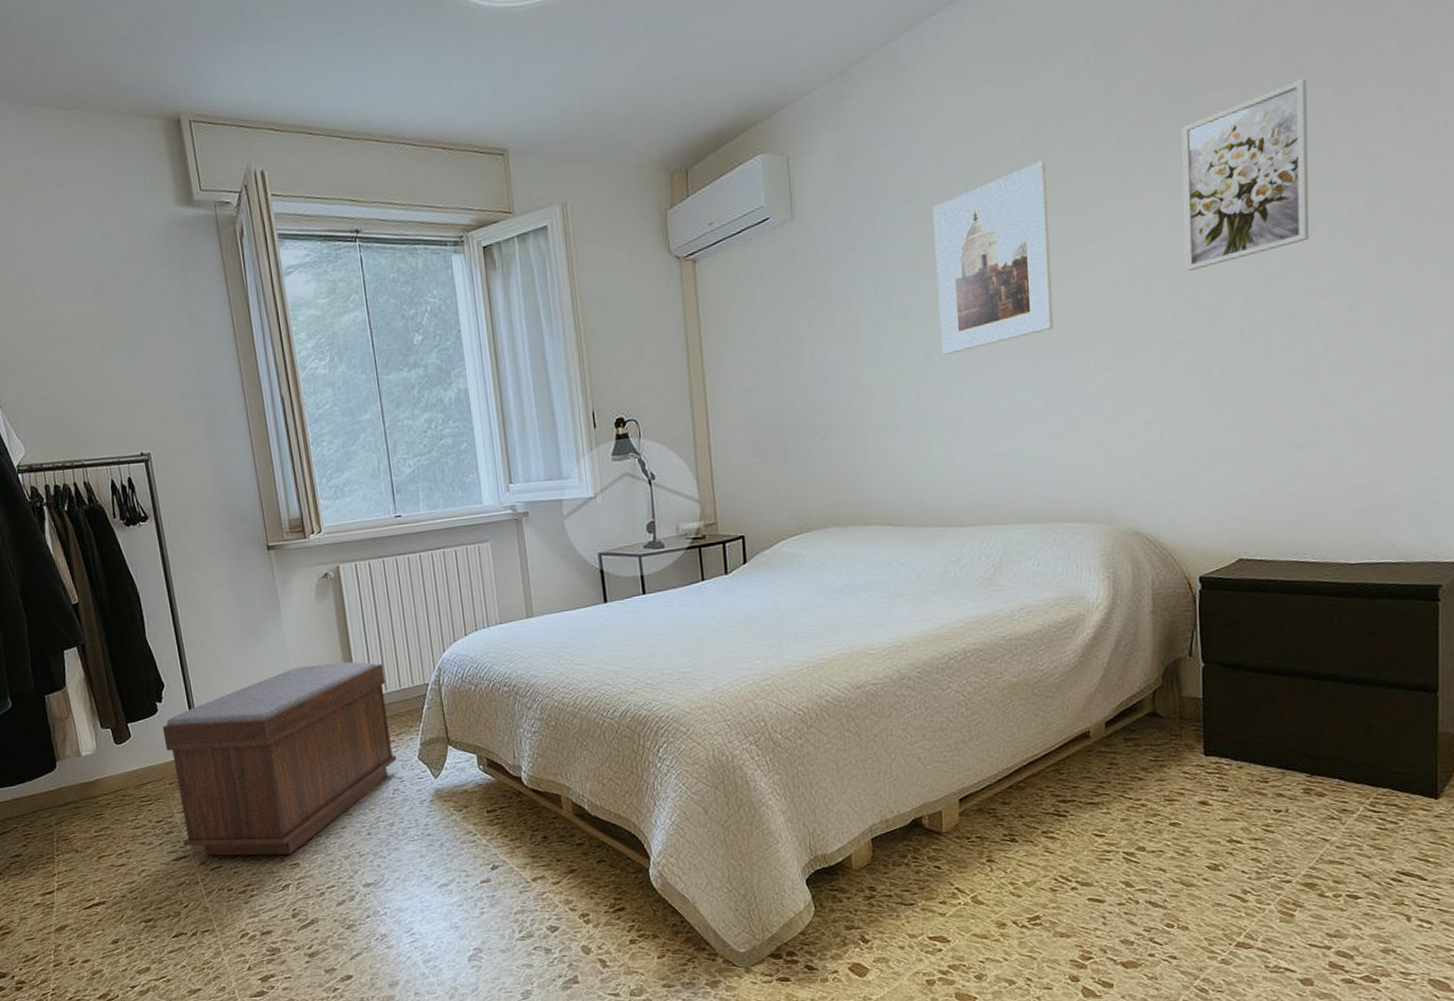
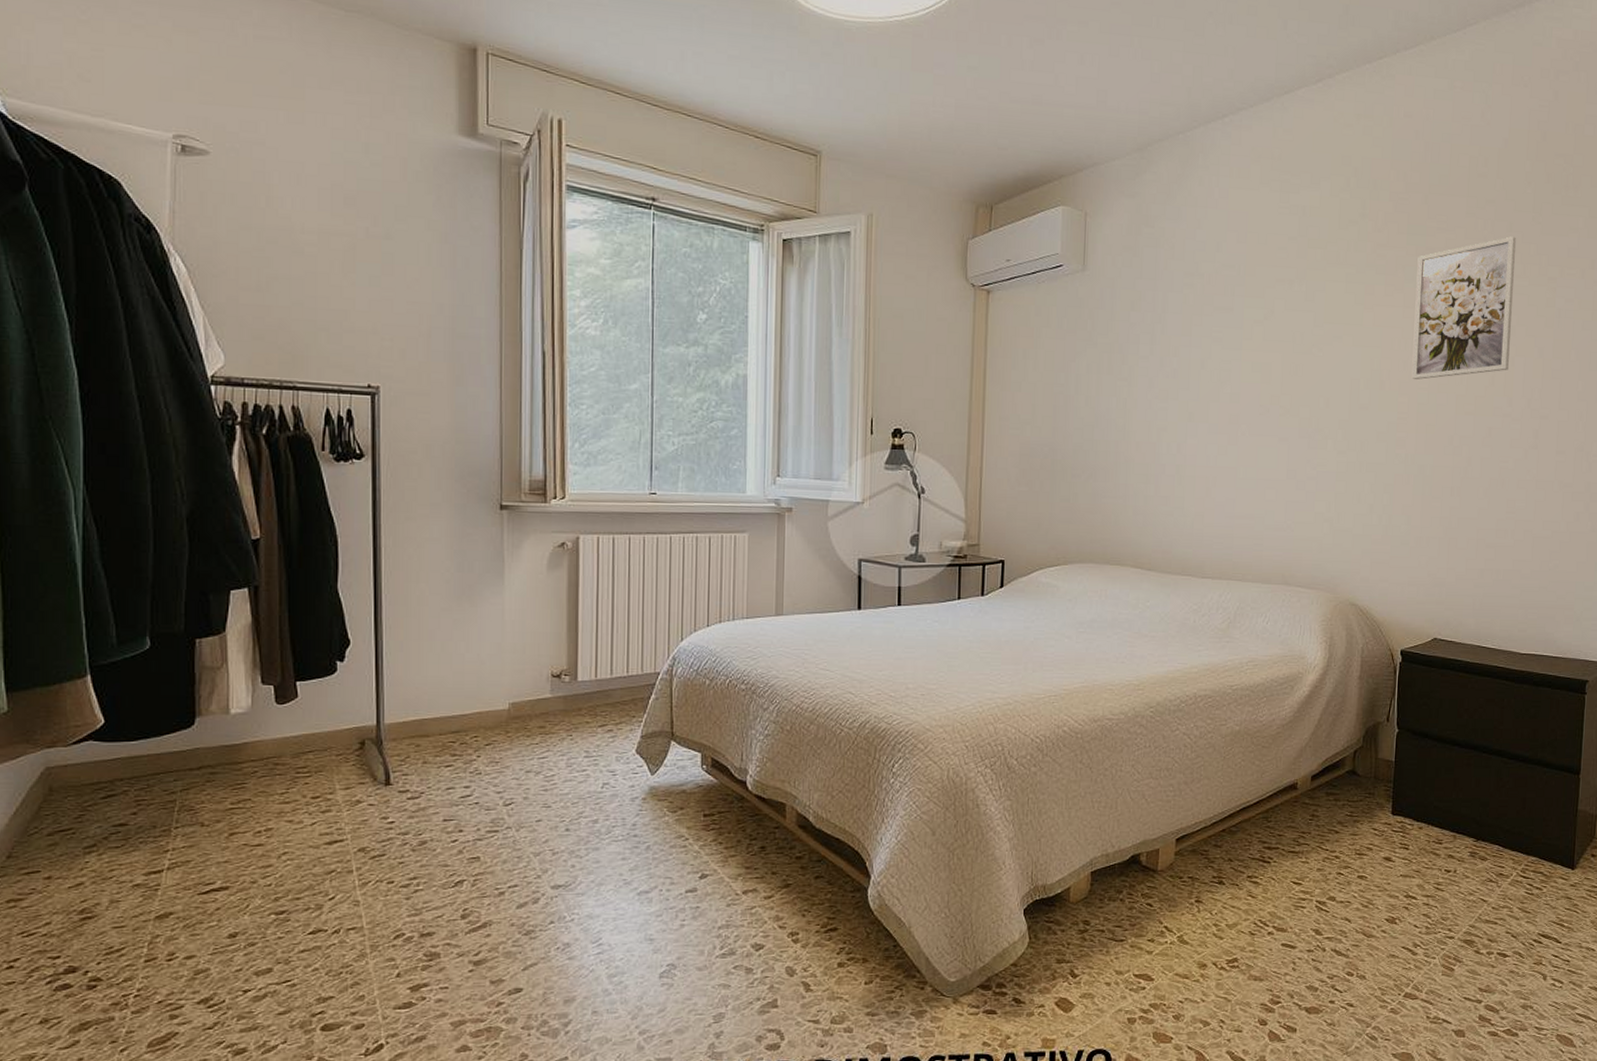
bench: present [162,661,397,856] -> none [339,638,612,846]
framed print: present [932,160,1054,355] -> none [1203,261,1307,418]

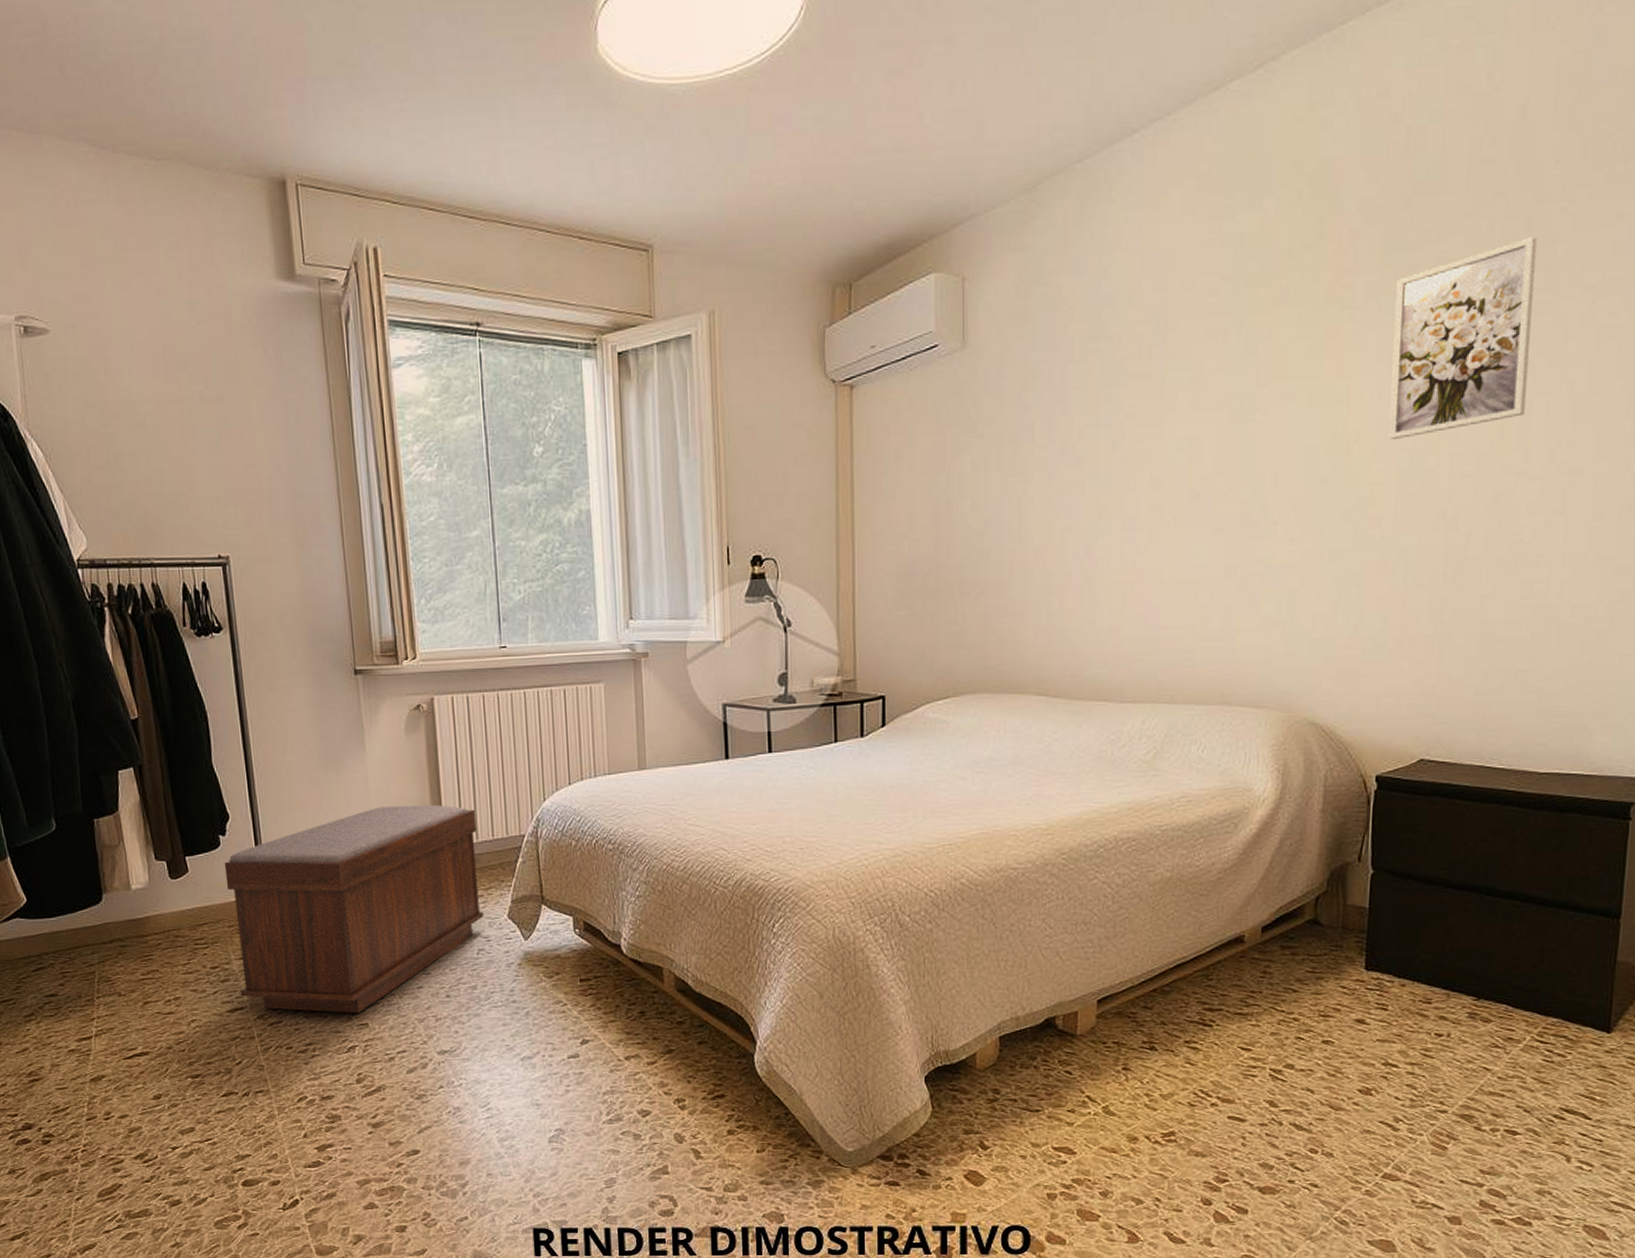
bench: none [339,638,612,846] -> present [224,804,484,1013]

